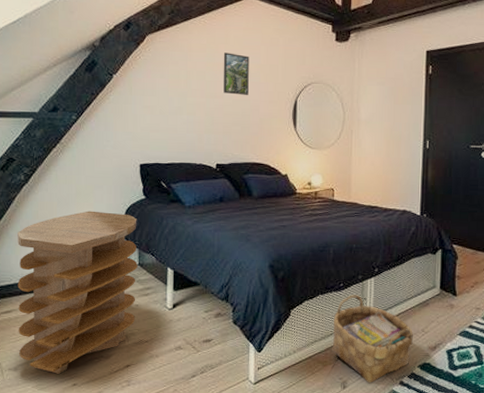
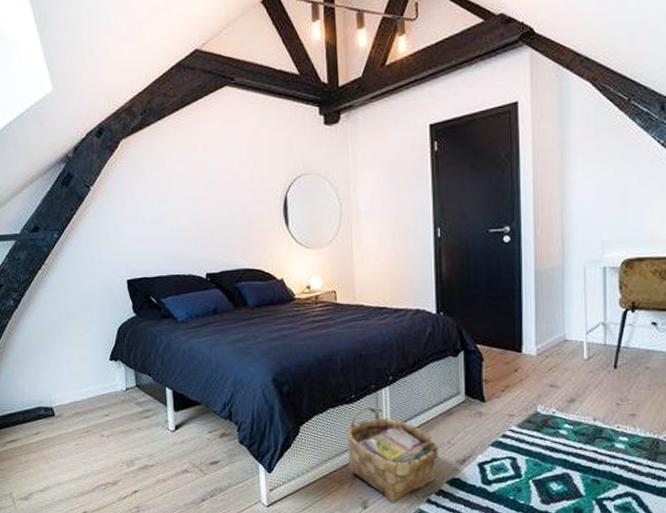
side table: present [17,211,138,374] -> none [13,332,139,502]
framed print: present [223,52,249,95] -> none [202,150,234,196]

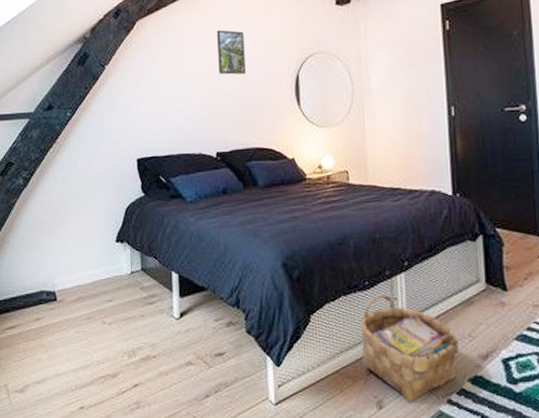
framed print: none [202,150,234,196] -> present [216,30,246,75]

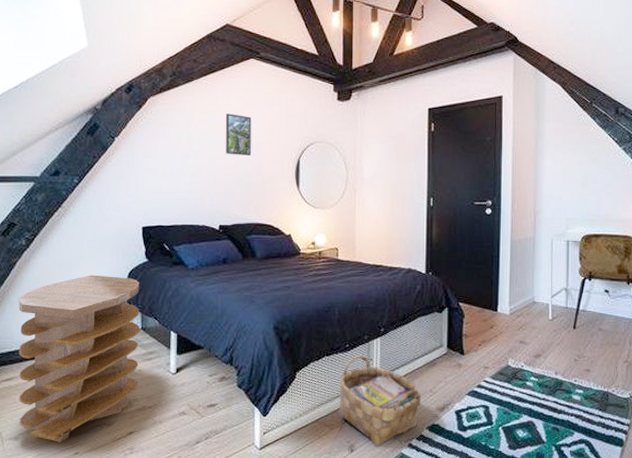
side table: none [19,213,142,396] -> present [18,275,140,443]

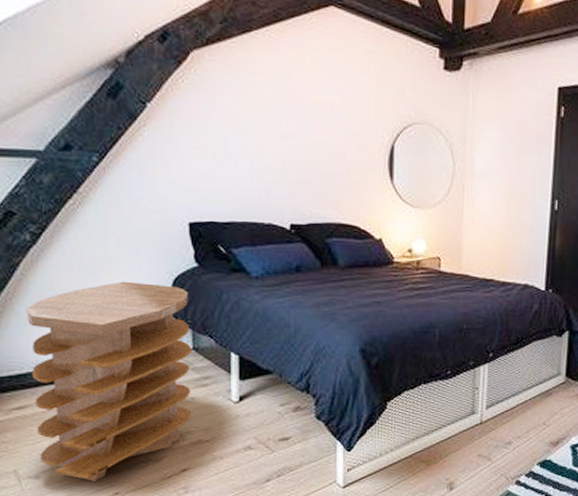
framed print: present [225,113,251,156] -> none [296,79,331,136]
woven basket: present [339,355,421,446] -> none [437,383,533,483]

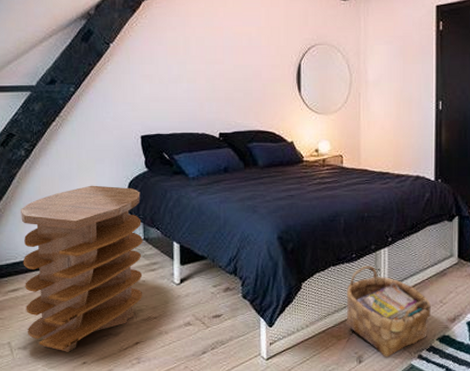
woven basket: none [437,383,533,483] -> present [346,265,431,357]

